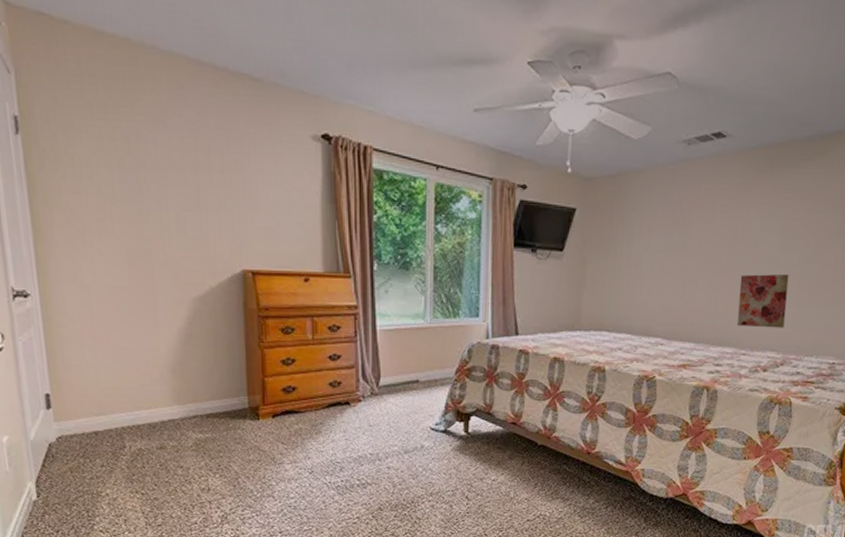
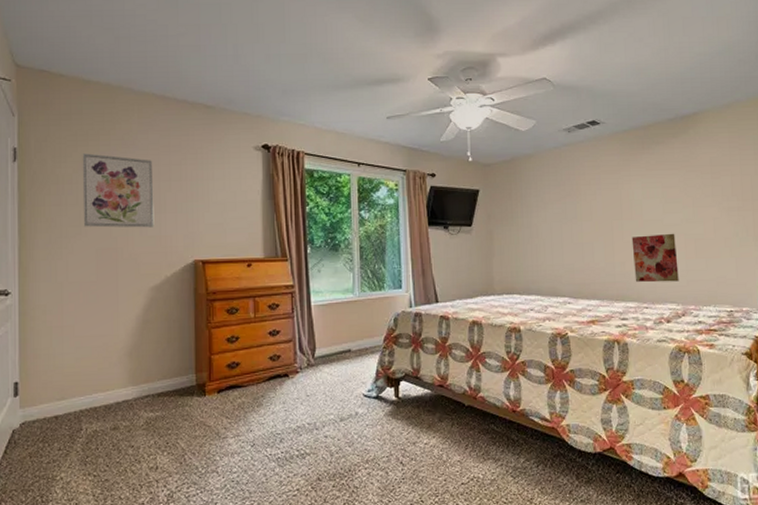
wall art: none [100,129,194,228] -> present [82,153,154,228]

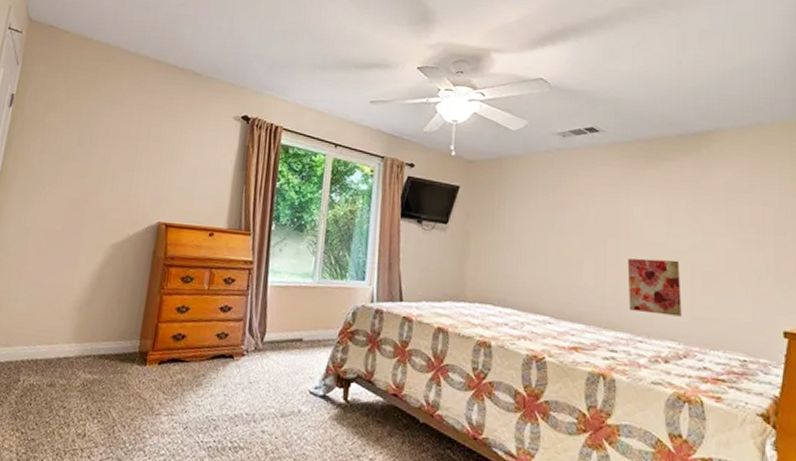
wall art: present [82,153,154,228] -> none [61,106,135,185]

